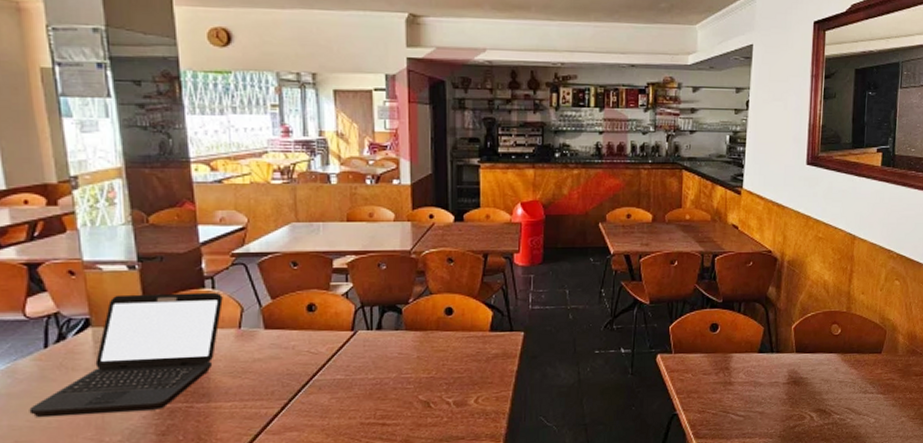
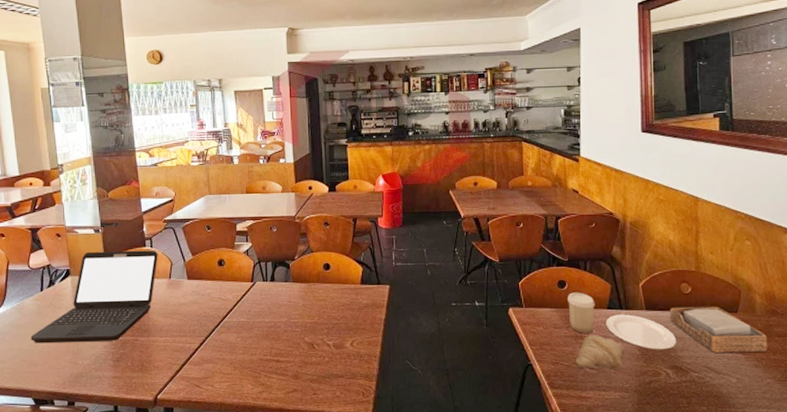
cup: none [719,335,747,380] -> present [568,292,595,334]
croissant: none [723,380,772,416] -> present [576,334,624,369]
plate: none [756,357,823,394] -> present [606,314,677,350]
napkin holder: none [818,347,906,394] -> present [669,306,768,353]

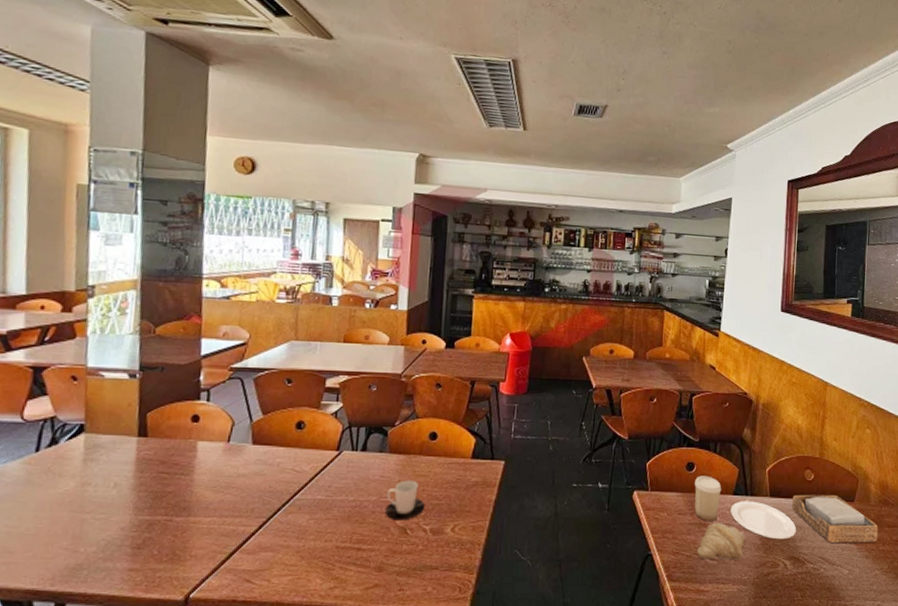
laptop: present [30,250,158,343] -> none [9,402,216,522]
cup: none [294,304,326,338] -> present [384,480,424,521]

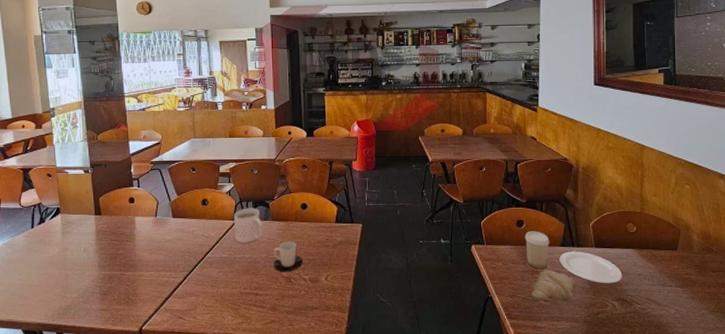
mug: none [336,435,377,481] -> present [233,208,263,243]
napkin holder: present [791,494,878,543] -> none [616,244,703,286]

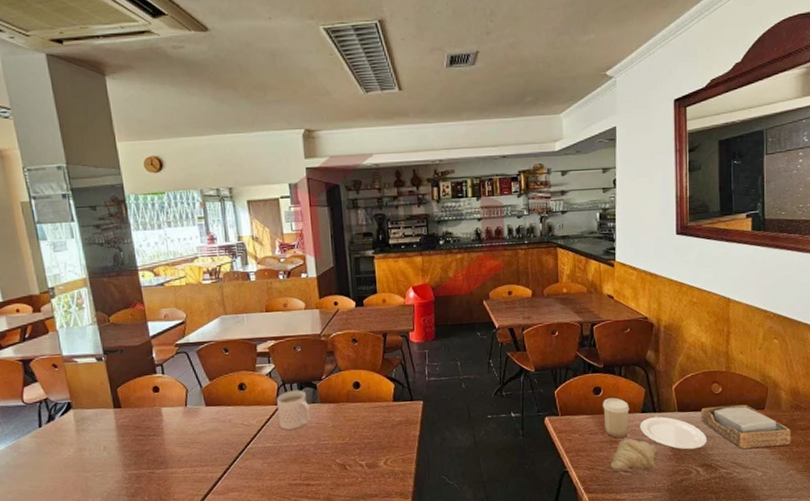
cup: present [273,241,302,272] -> none [323,424,358,459]
napkin holder: none [616,244,703,286] -> present [700,404,791,449]

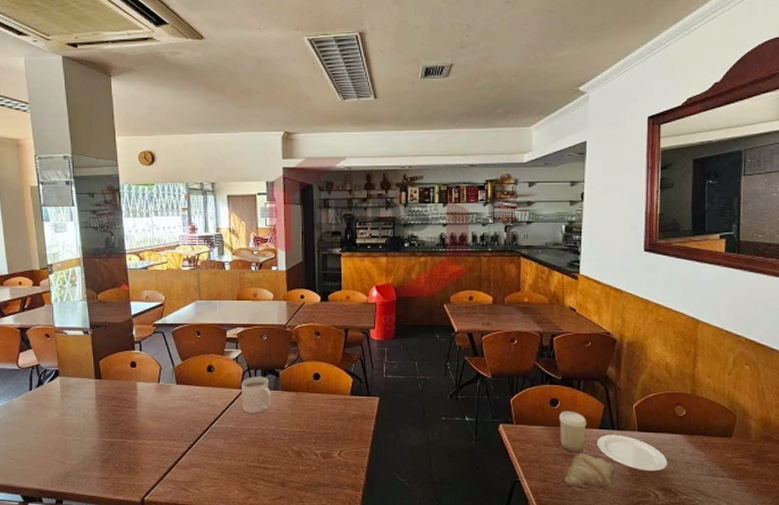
napkin holder: present [700,404,791,449] -> none [661,429,760,477]

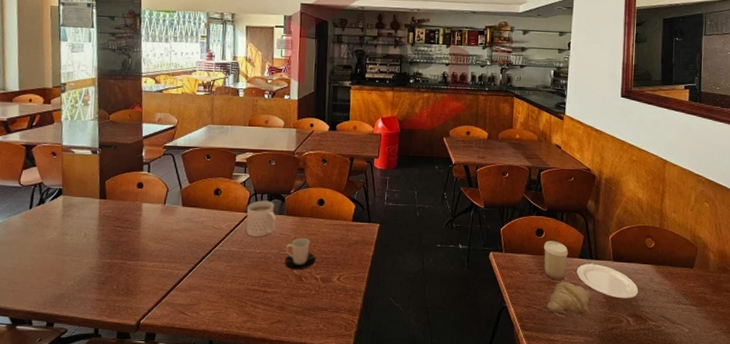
cup: none [282,413,314,446] -> present [284,237,315,270]

